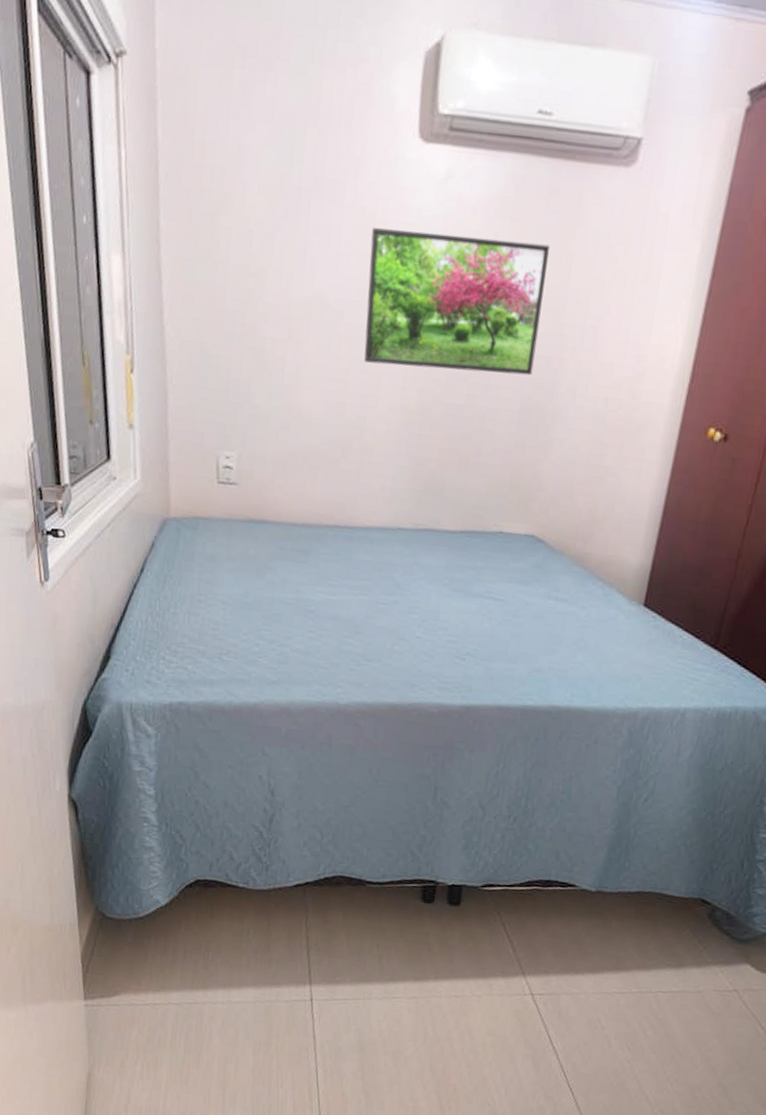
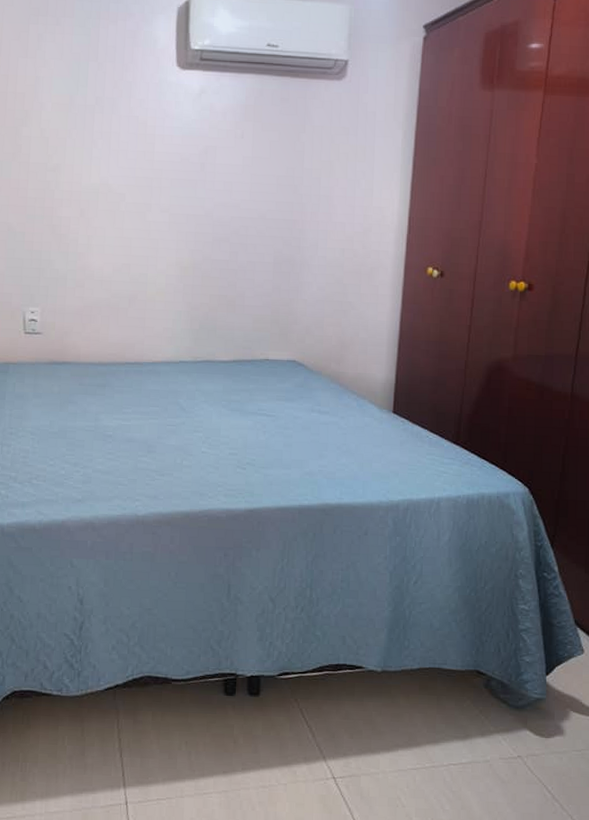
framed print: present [364,228,550,376] -> none [143,131,285,235]

